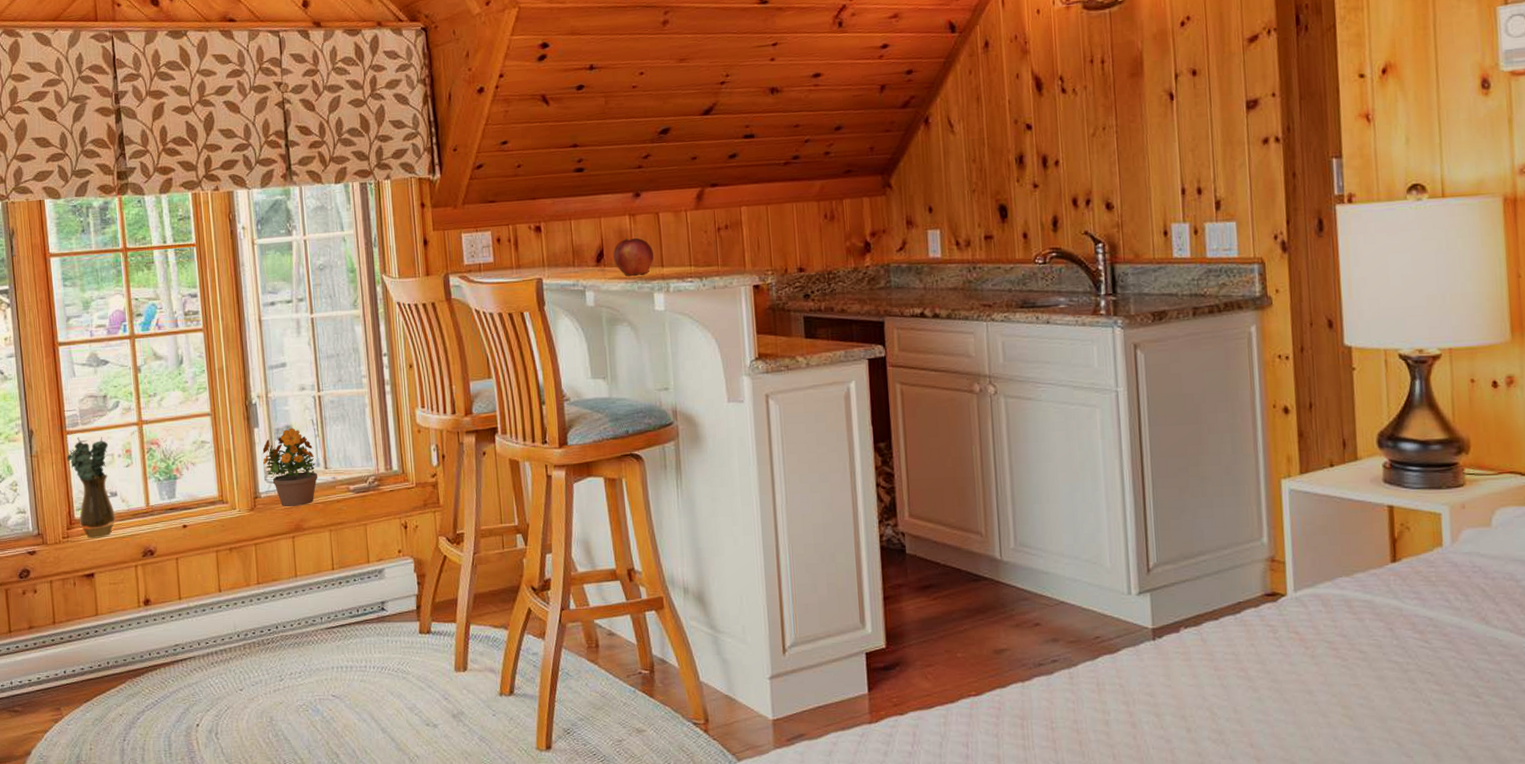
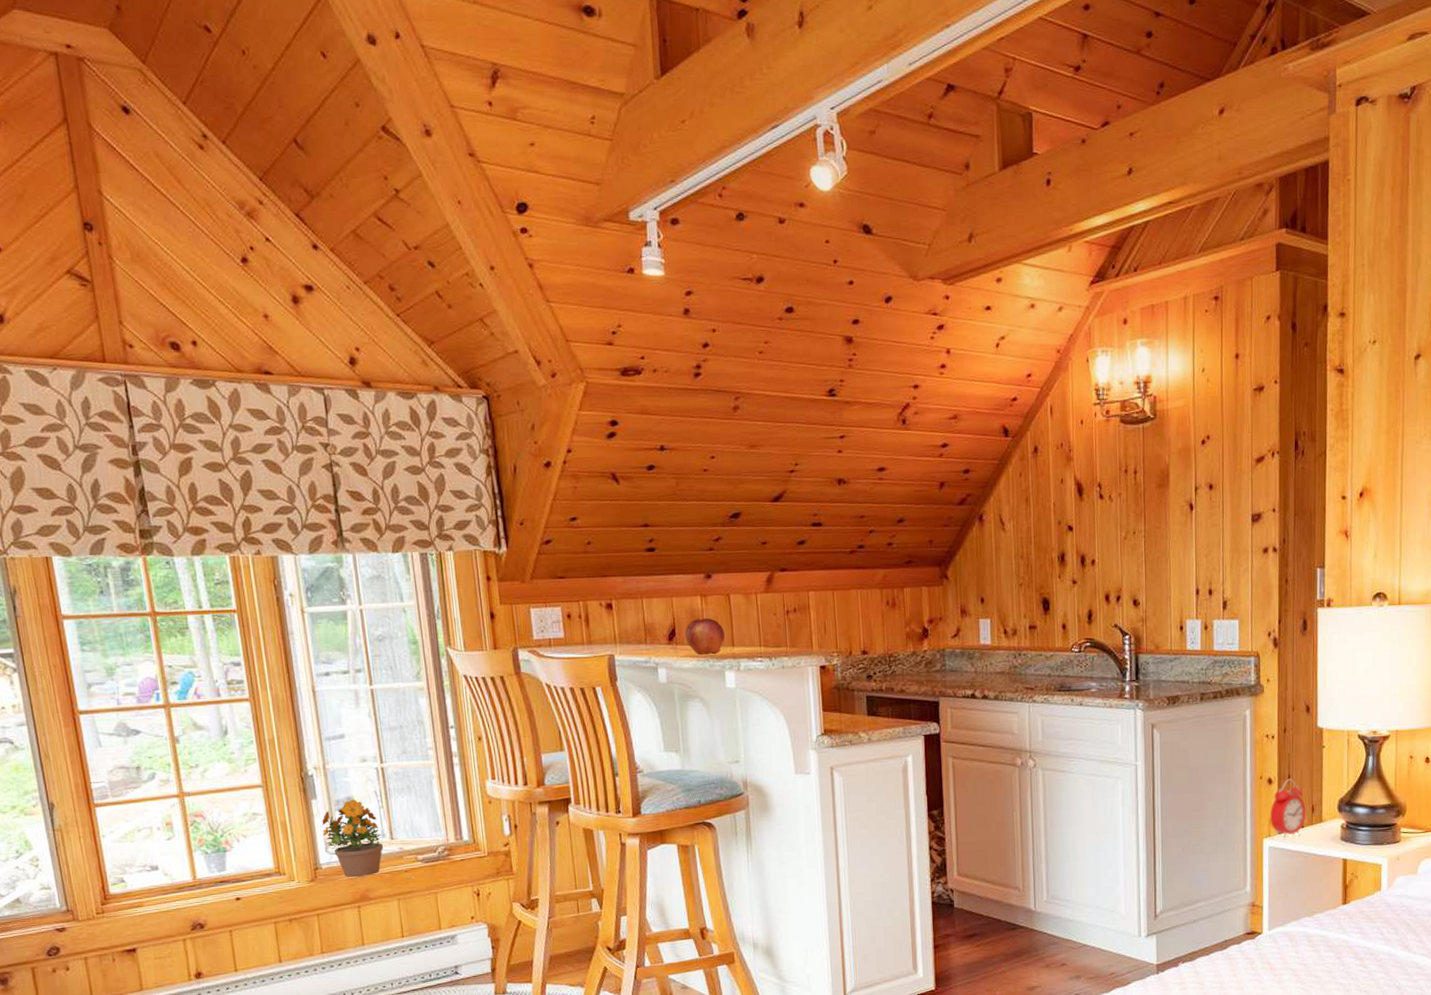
vase: present [67,437,115,539] -> none [97,809,158,914]
alarm clock: none [1287,407,1336,480] -> present [1269,778,1306,839]

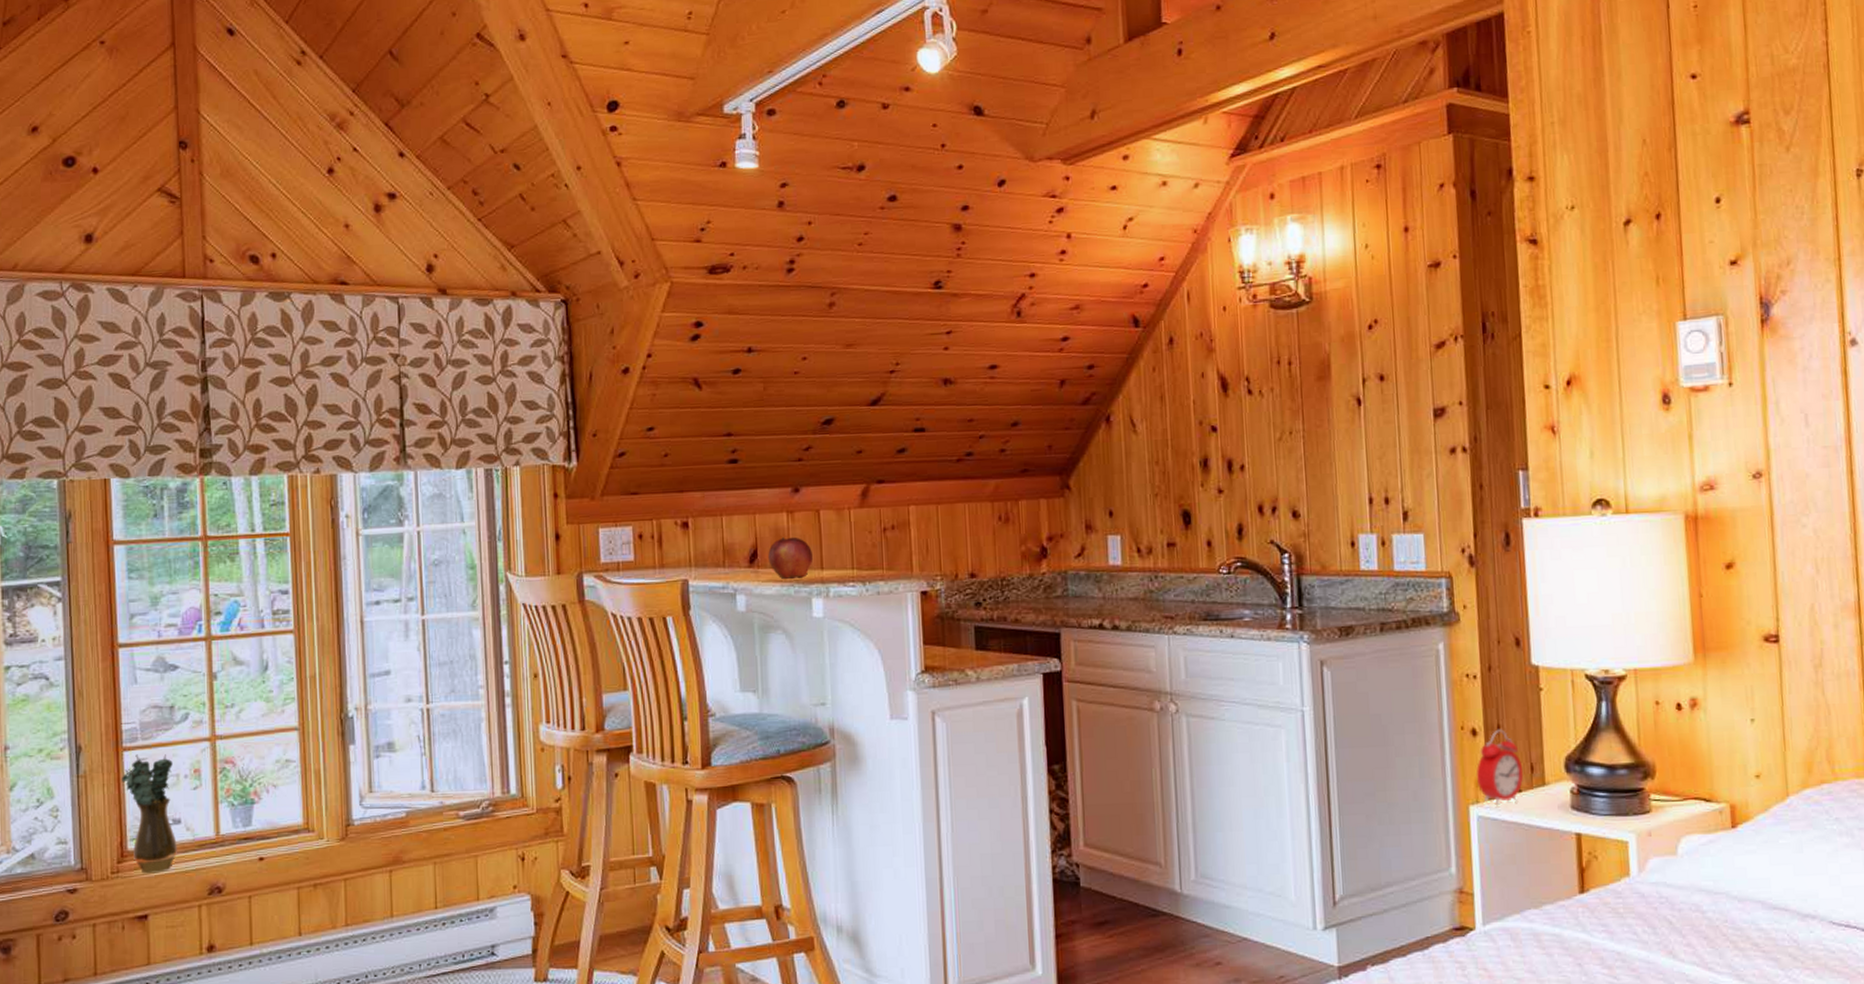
vase: none [97,809,158,914] -> present [122,754,177,874]
flowerpot: present [321,799,384,878] -> none [357,745,423,837]

